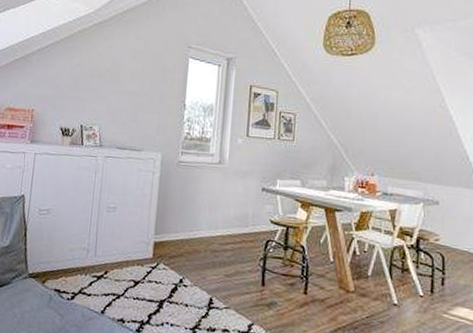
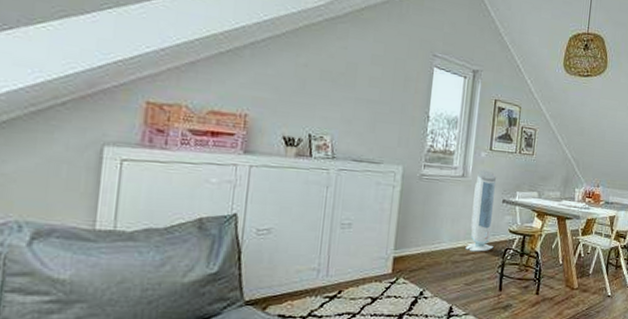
air purifier: none [225,156,255,242] -> present [466,170,497,252]

